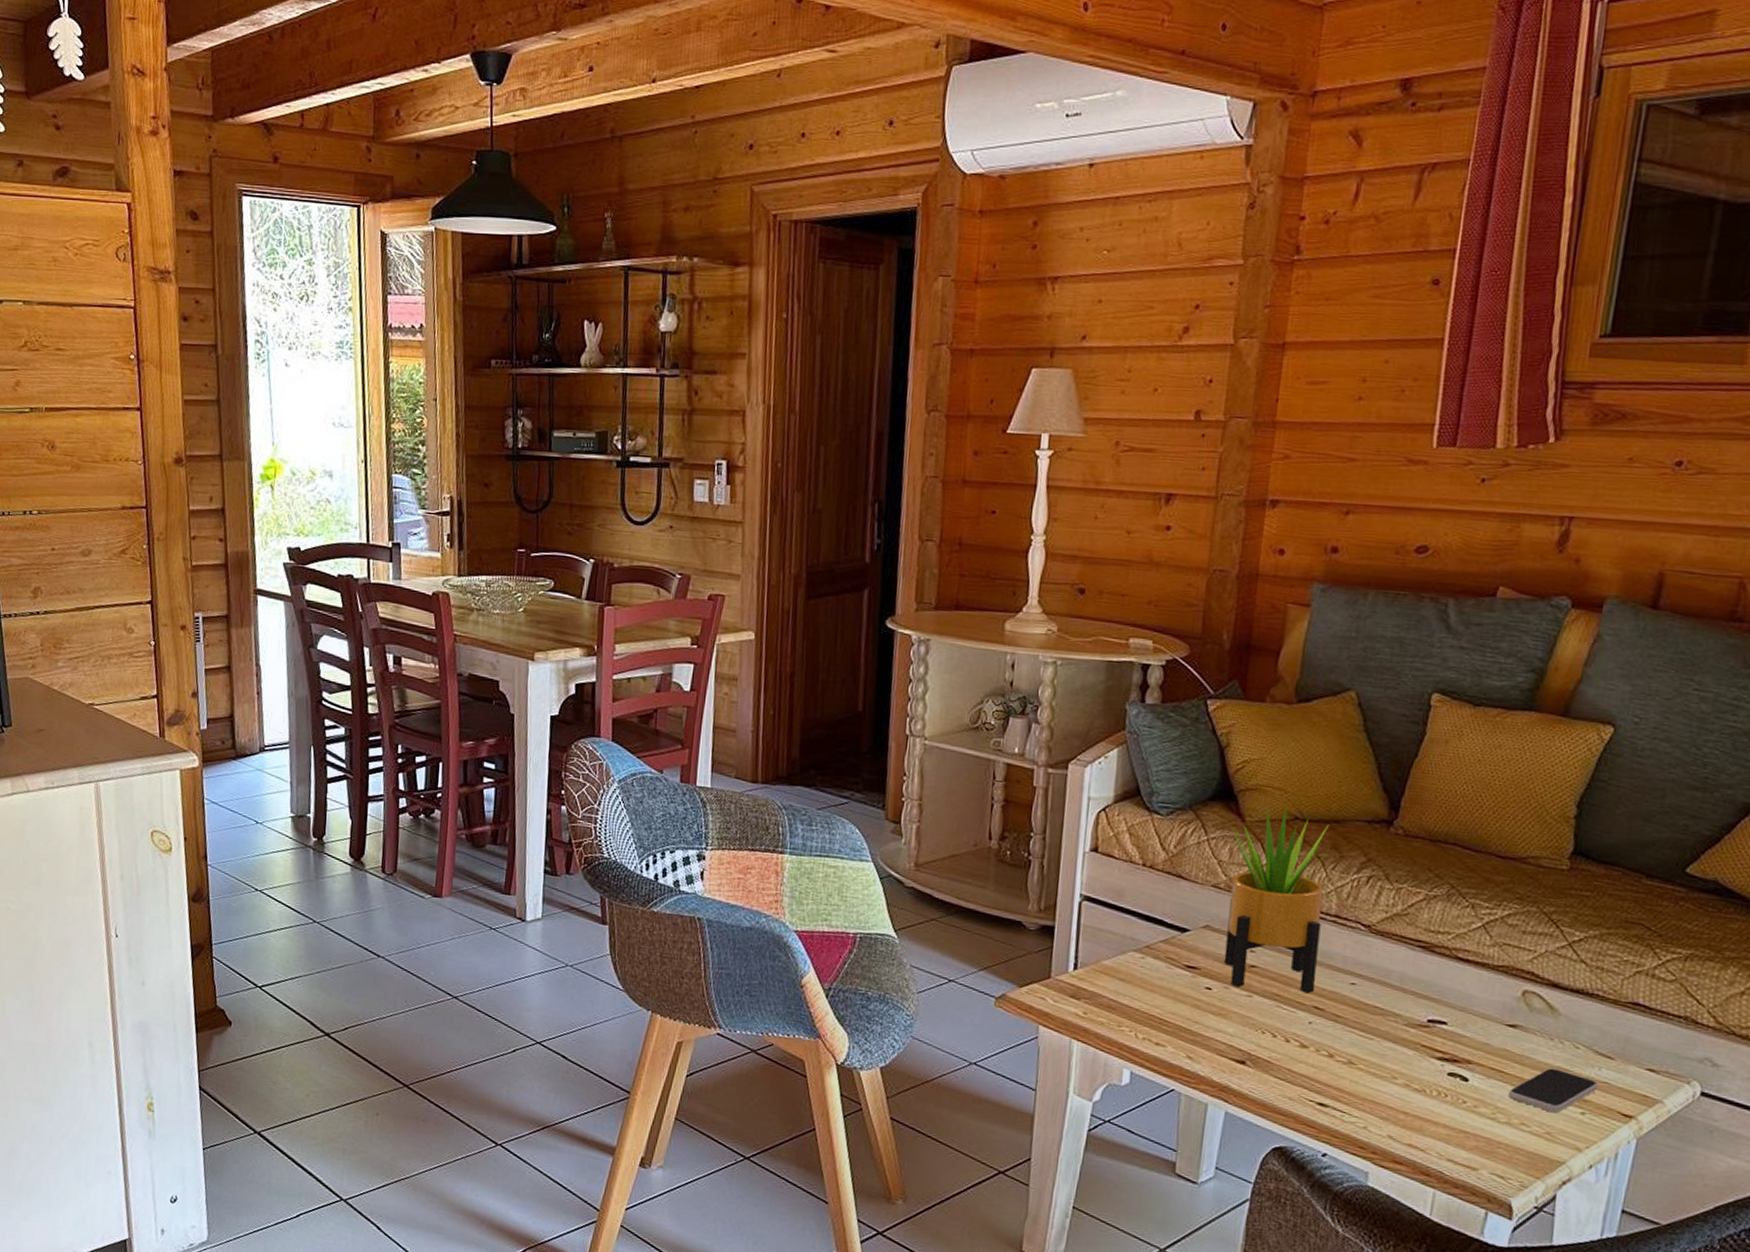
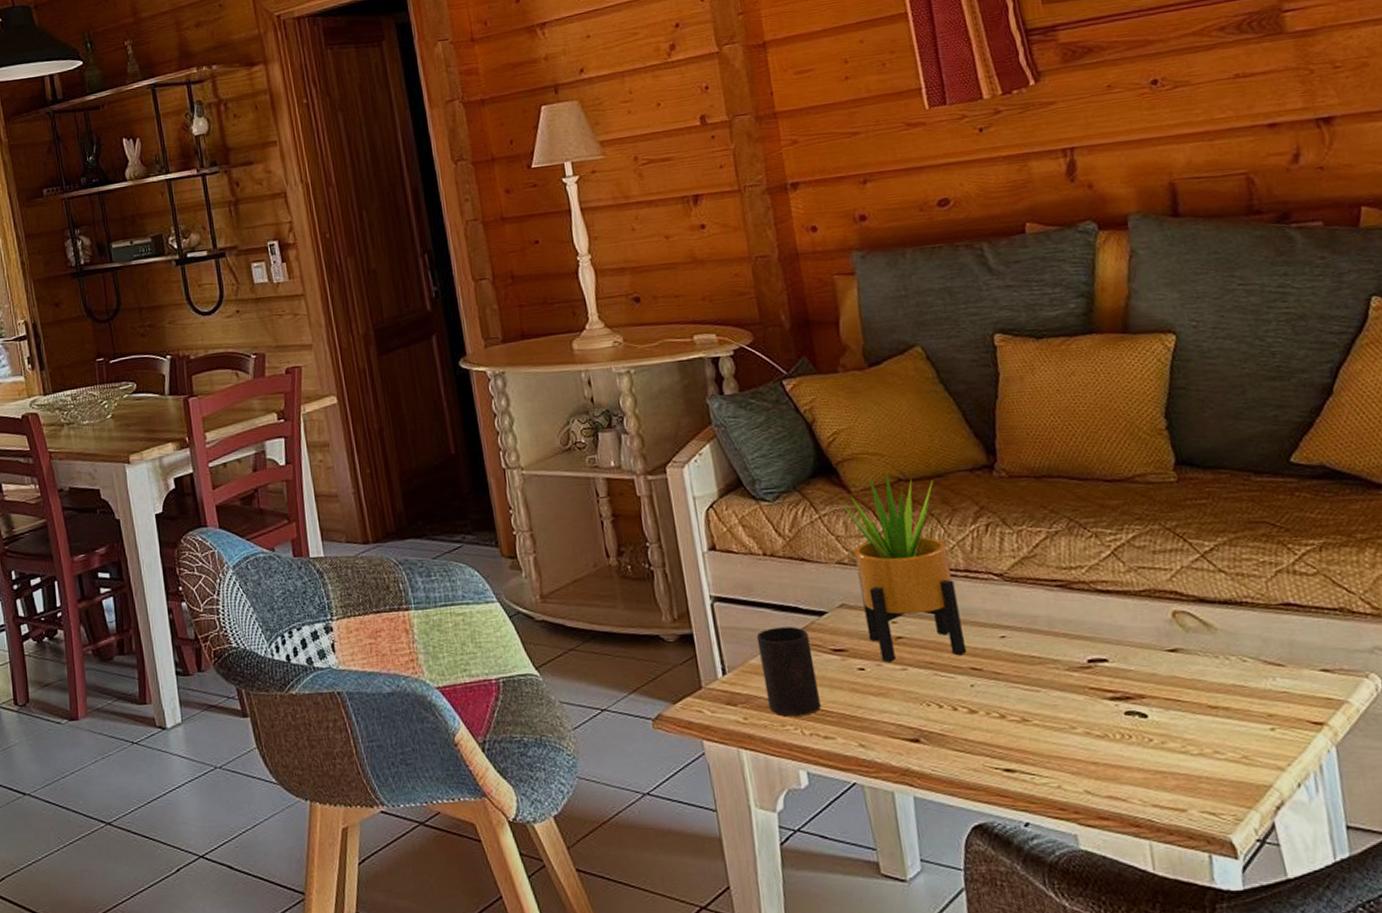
cup: none [1110,935,1166,1021] -> present [756,626,821,717]
smartphone: present [1508,1068,1598,1113] -> none [1191,687,1278,735]

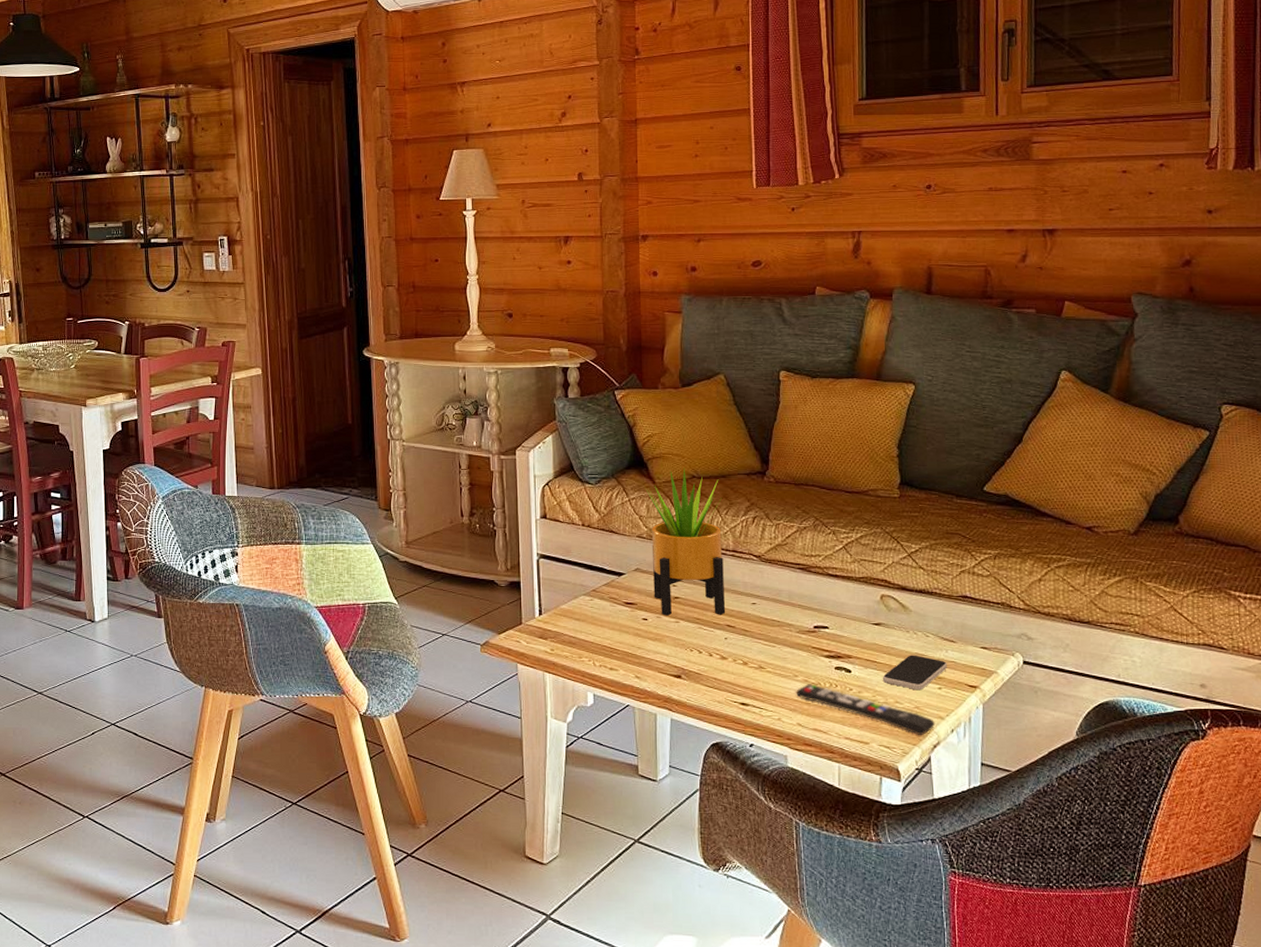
cup: present [756,626,821,717] -> none [568,582,610,651]
remote control: none [1076,737,1275,796] -> present [796,684,936,736]
smartphone: none [1191,687,1278,735] -> present [882,655,947,691]

